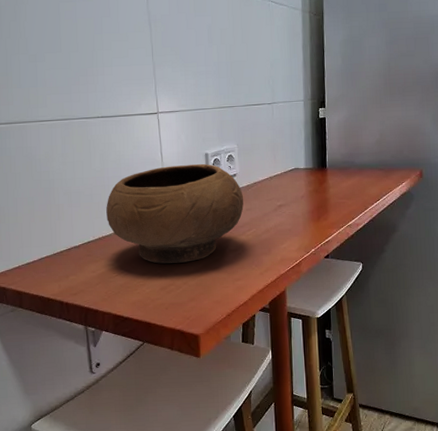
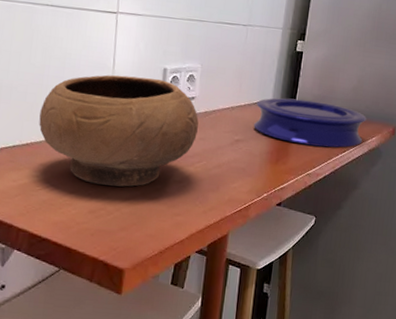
plate: none [291,159,394,200] -> present [254,98,367,148]

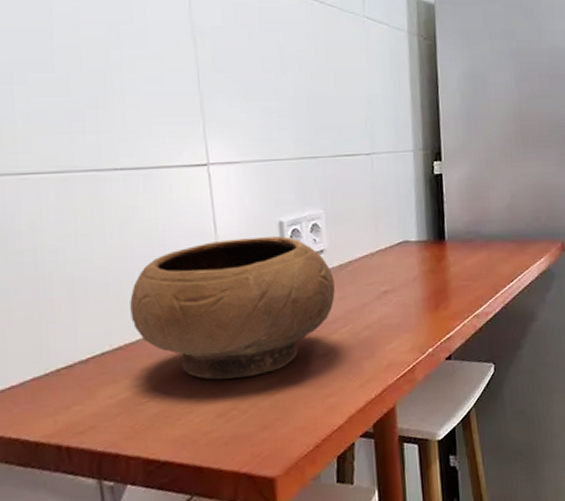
plate: present [254,98,367,148] -> none [399,228,531,283]

